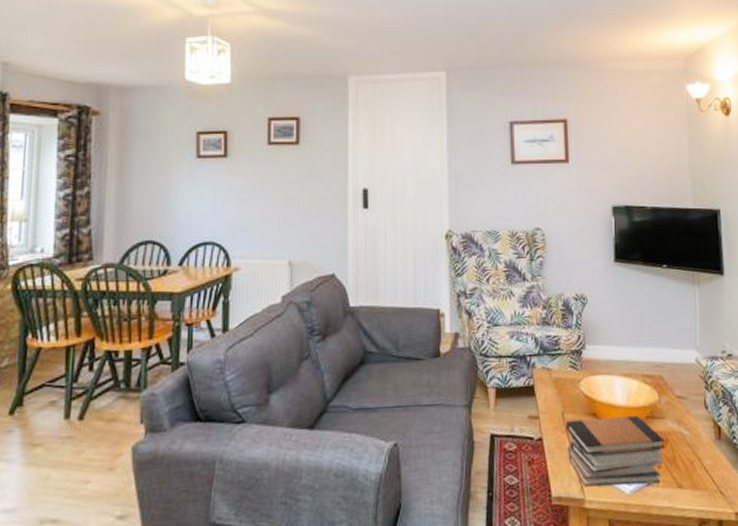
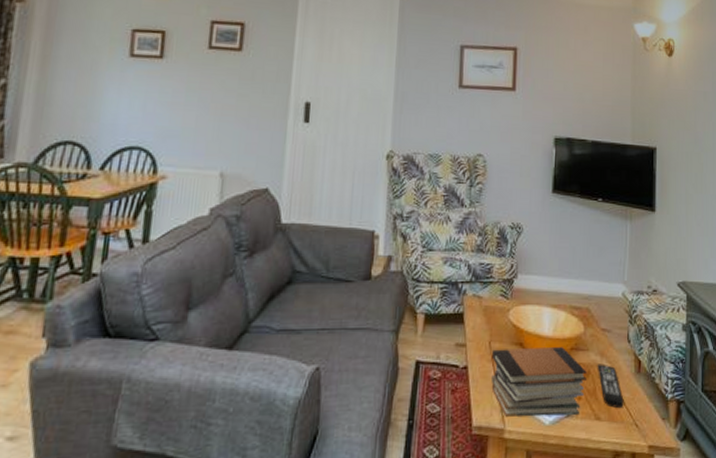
remote control: none [674,431,706,476] -> present [597,364,624,409]

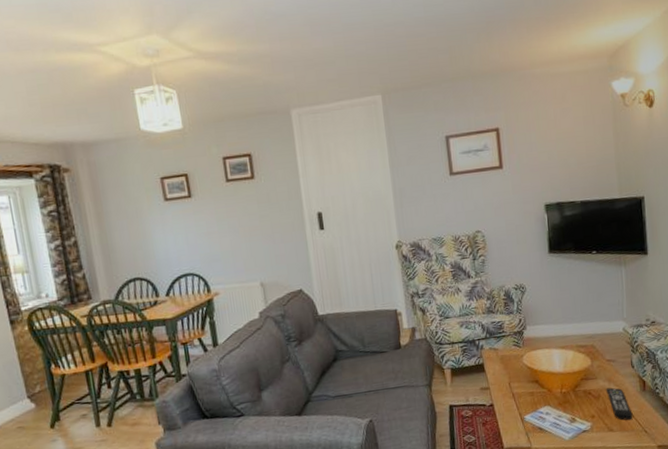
book stack: present [491,347,587,417] -> none [512,379,597,438]

